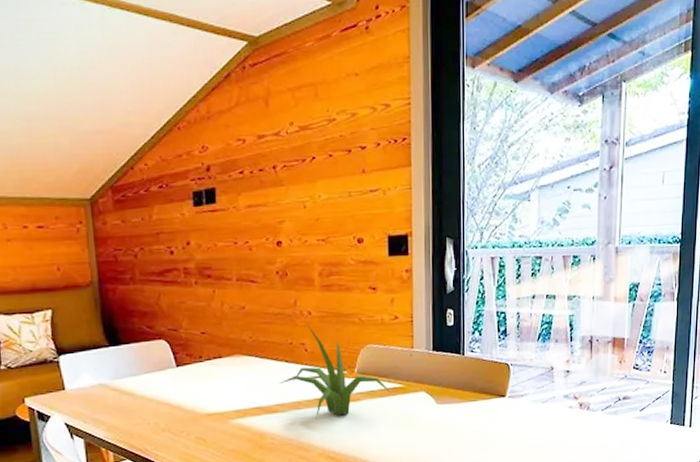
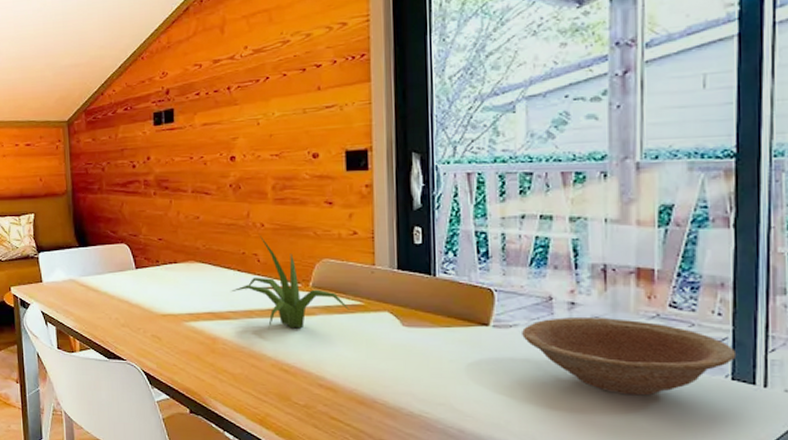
bowl: none [531,381,674,445] -> present [522,317,737,396]

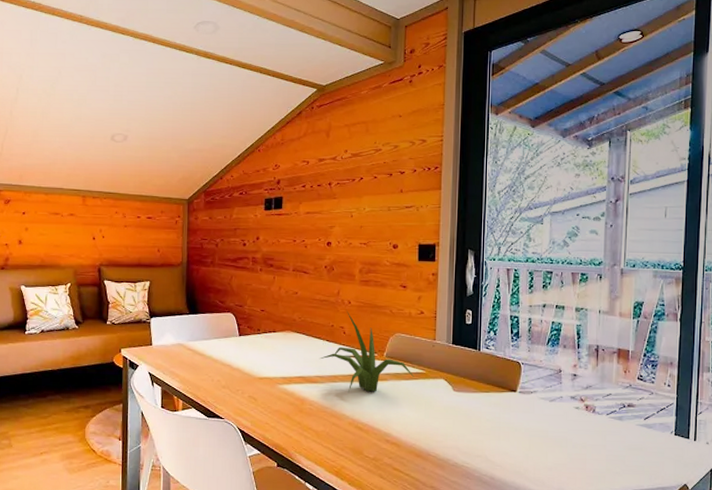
bowl: present [522,317,737,396] -> none [539,386,679,448]

